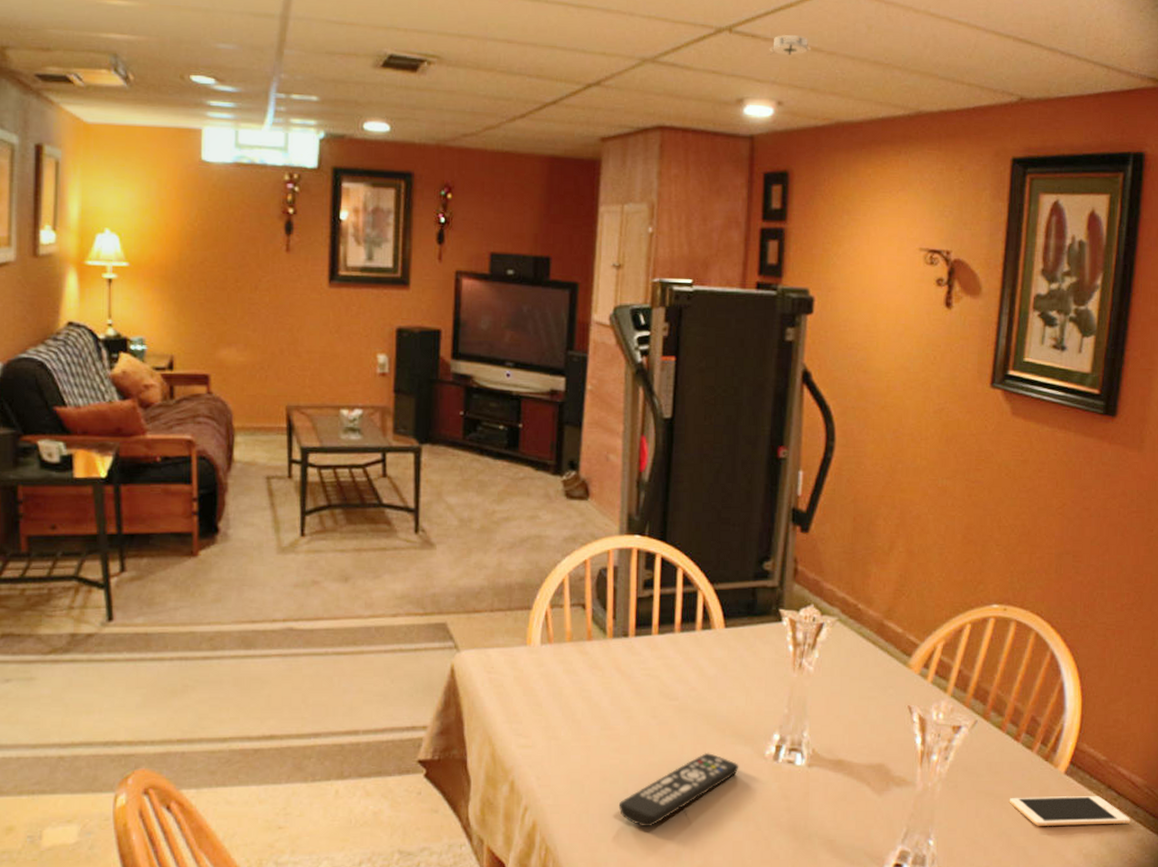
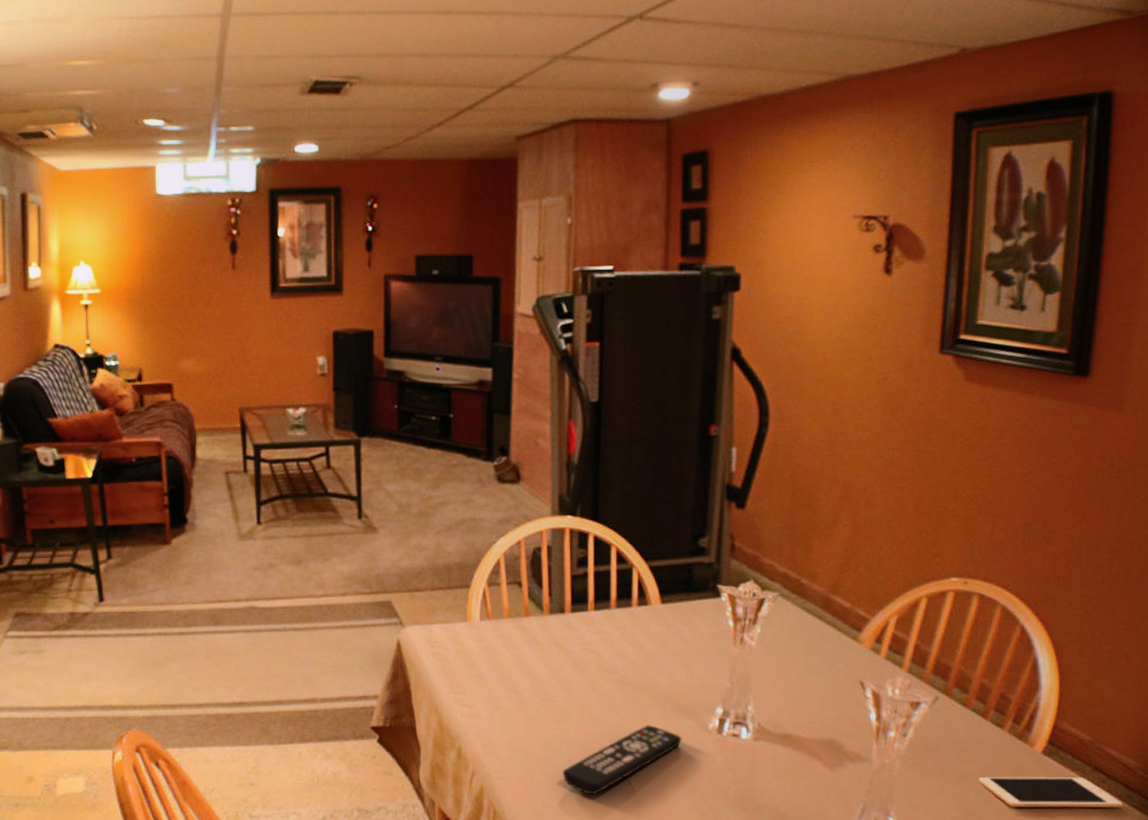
smoke detector: present [768,34,812,56] -> none [681,13,727,37]

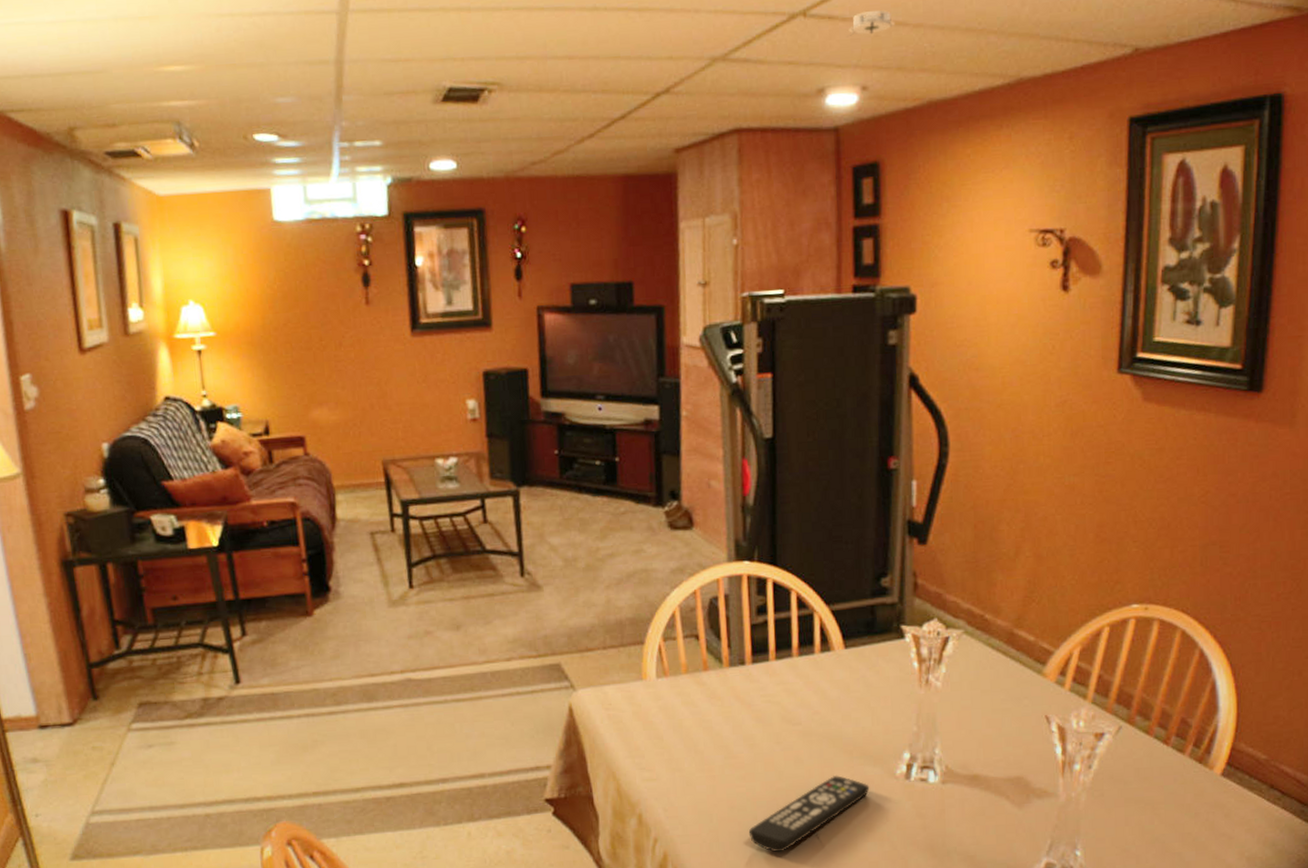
smoke detector: none [681,13,727,37] -> present [847,10,896,36]
cell phone: present [979,776,1123,808] -> none [1162,796,1297,831]

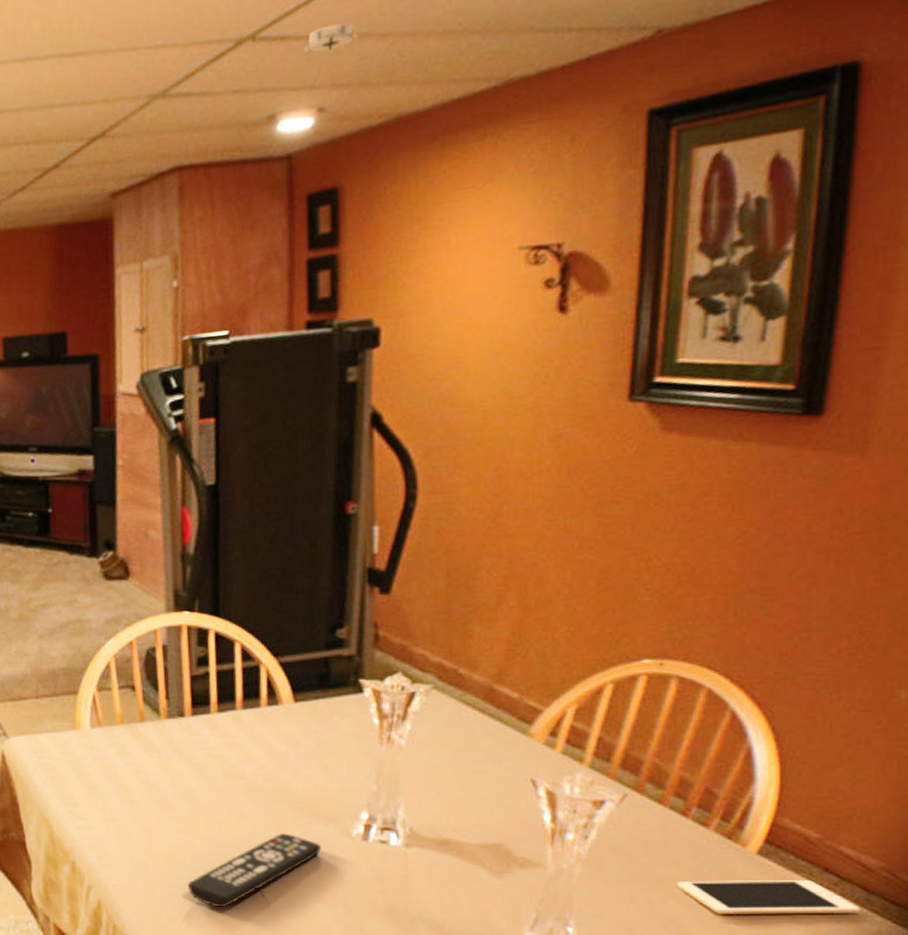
cell phone: none [1162,796,1297,831] -> present [678,880,860,914]

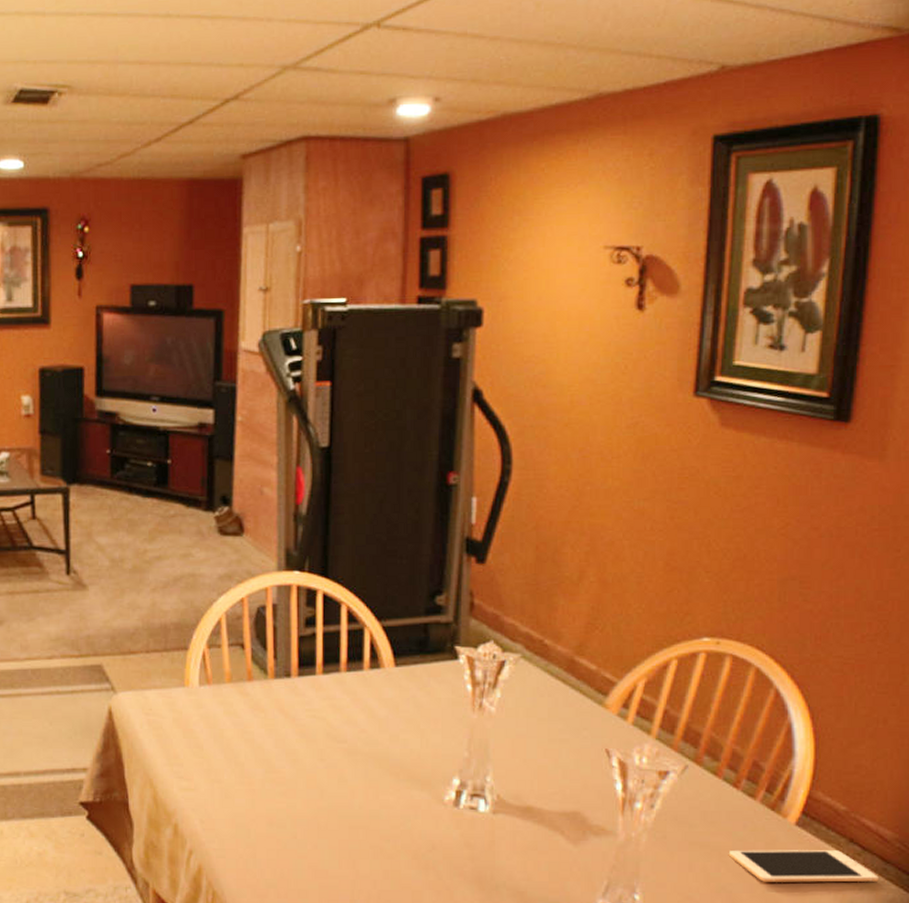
remote control: present [187,832,322,908] -> none [287,797,416,874]
smoke detector: present [302,23,359,56] -> none [421,22,471,48]

